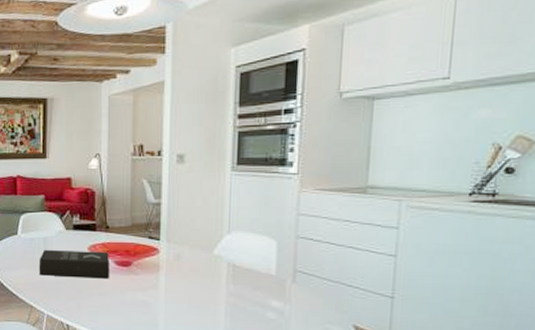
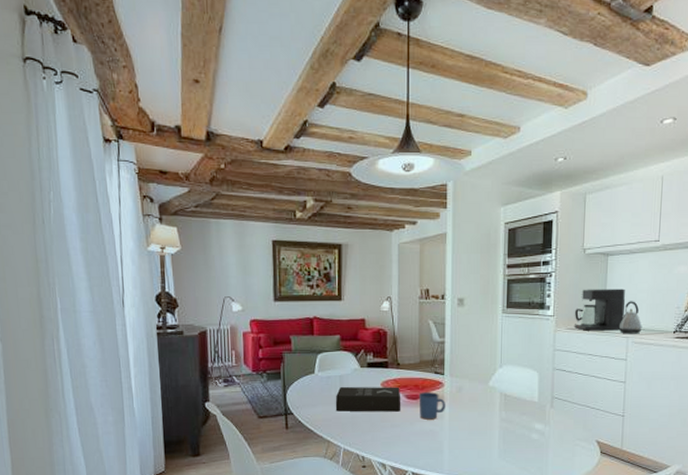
mug: none [130,259,161,290] -> present [418,392,445,420]
coffee maker: none [326,140,399,192] -> present [575,289,626,331]
kettle: none [387,155,423,196] -> present [618,301,643,334]

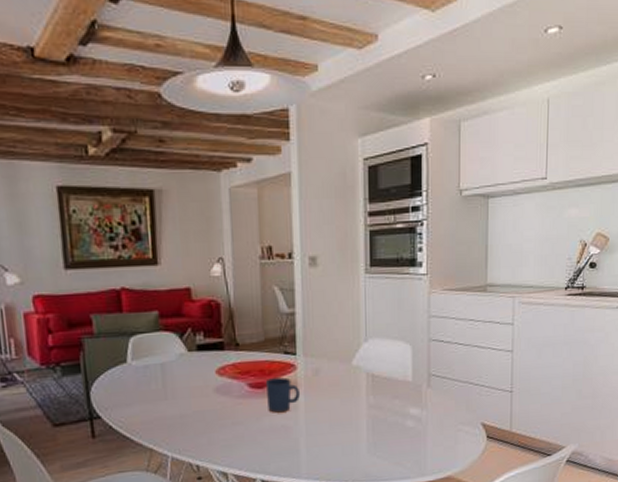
book: present [335,386,401,412] -> none [156,373,244,410]
coffee maker: present [575,289,626,331] -> none [452,238,511,291]
kettle: present [618,301,643,334] -> none [503,252,530,293]

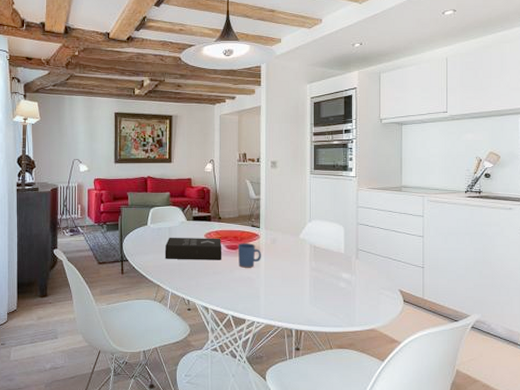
book: none [156,373,244,410] -> present [164,237,222,260]

